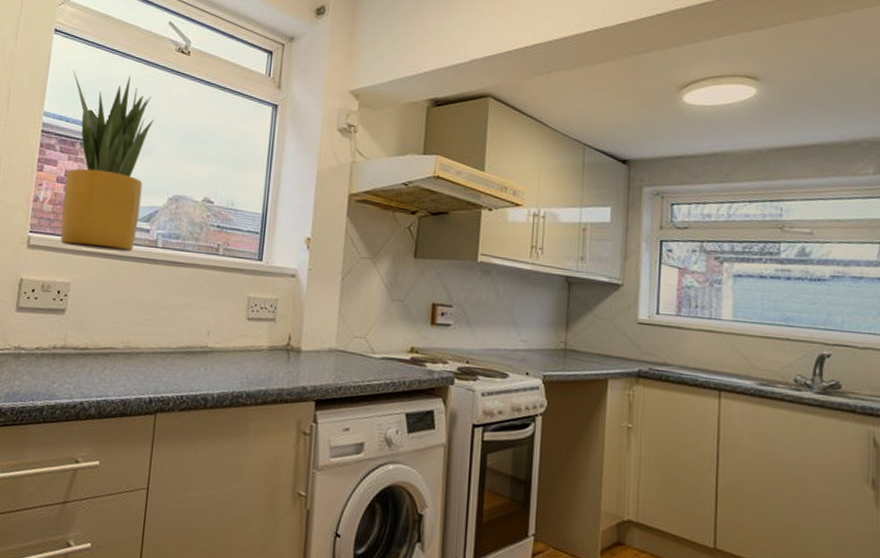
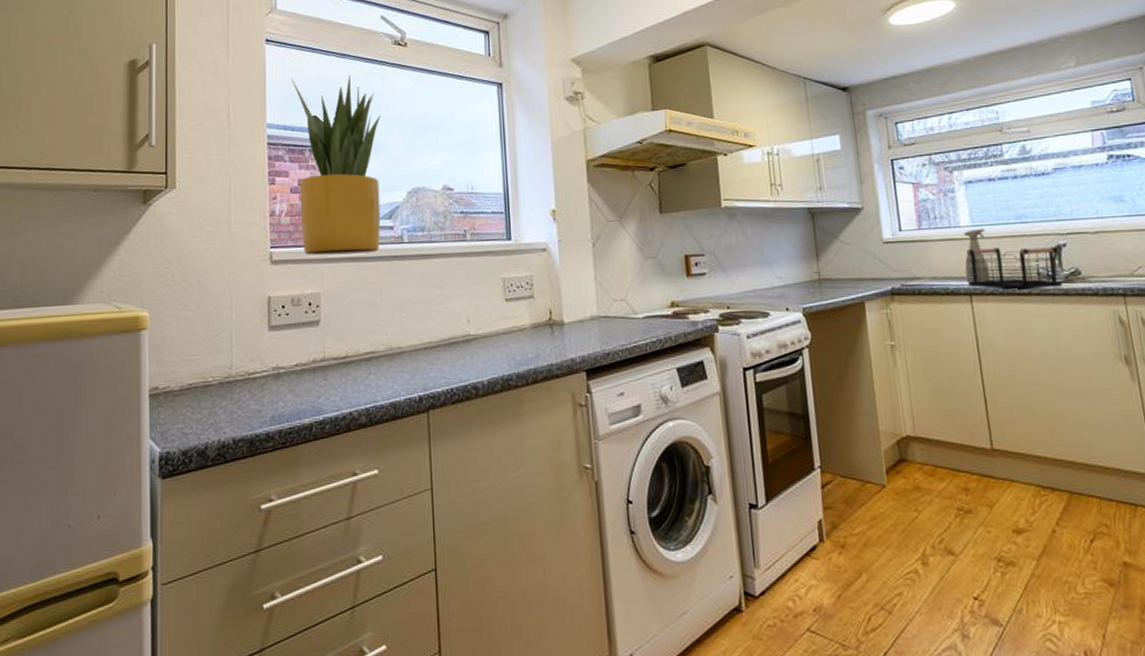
spray bottle: none [718,324,747,380] -> present [964,229,990,283]
dish rack: none [720,344,821,398] -> present [966,247,1063,290]

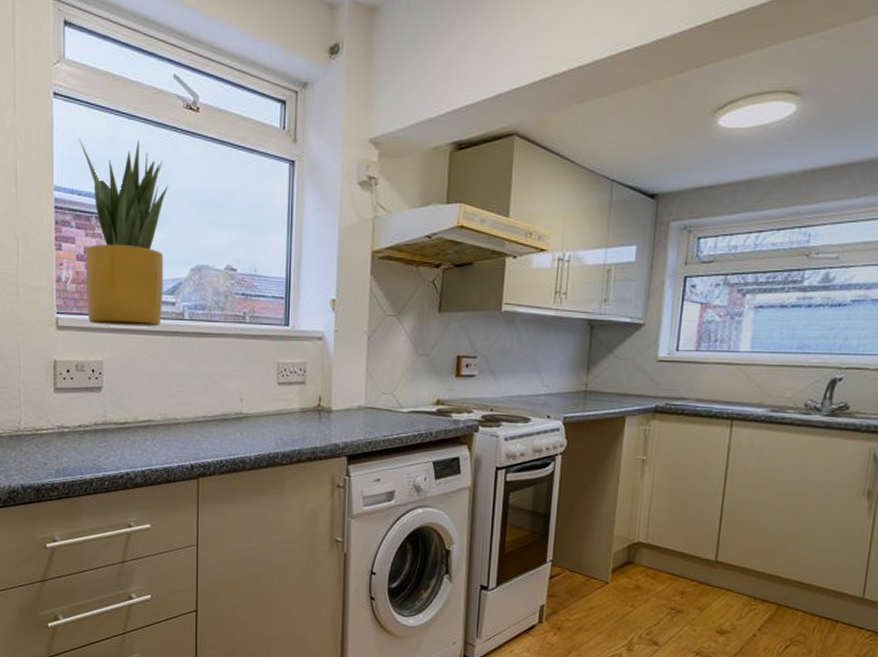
spray bottle: present [964,229,990,283] -> none [732,355,764,408]
dish rack: present [966,247,1063,290] -> none [733,375,833,420]

